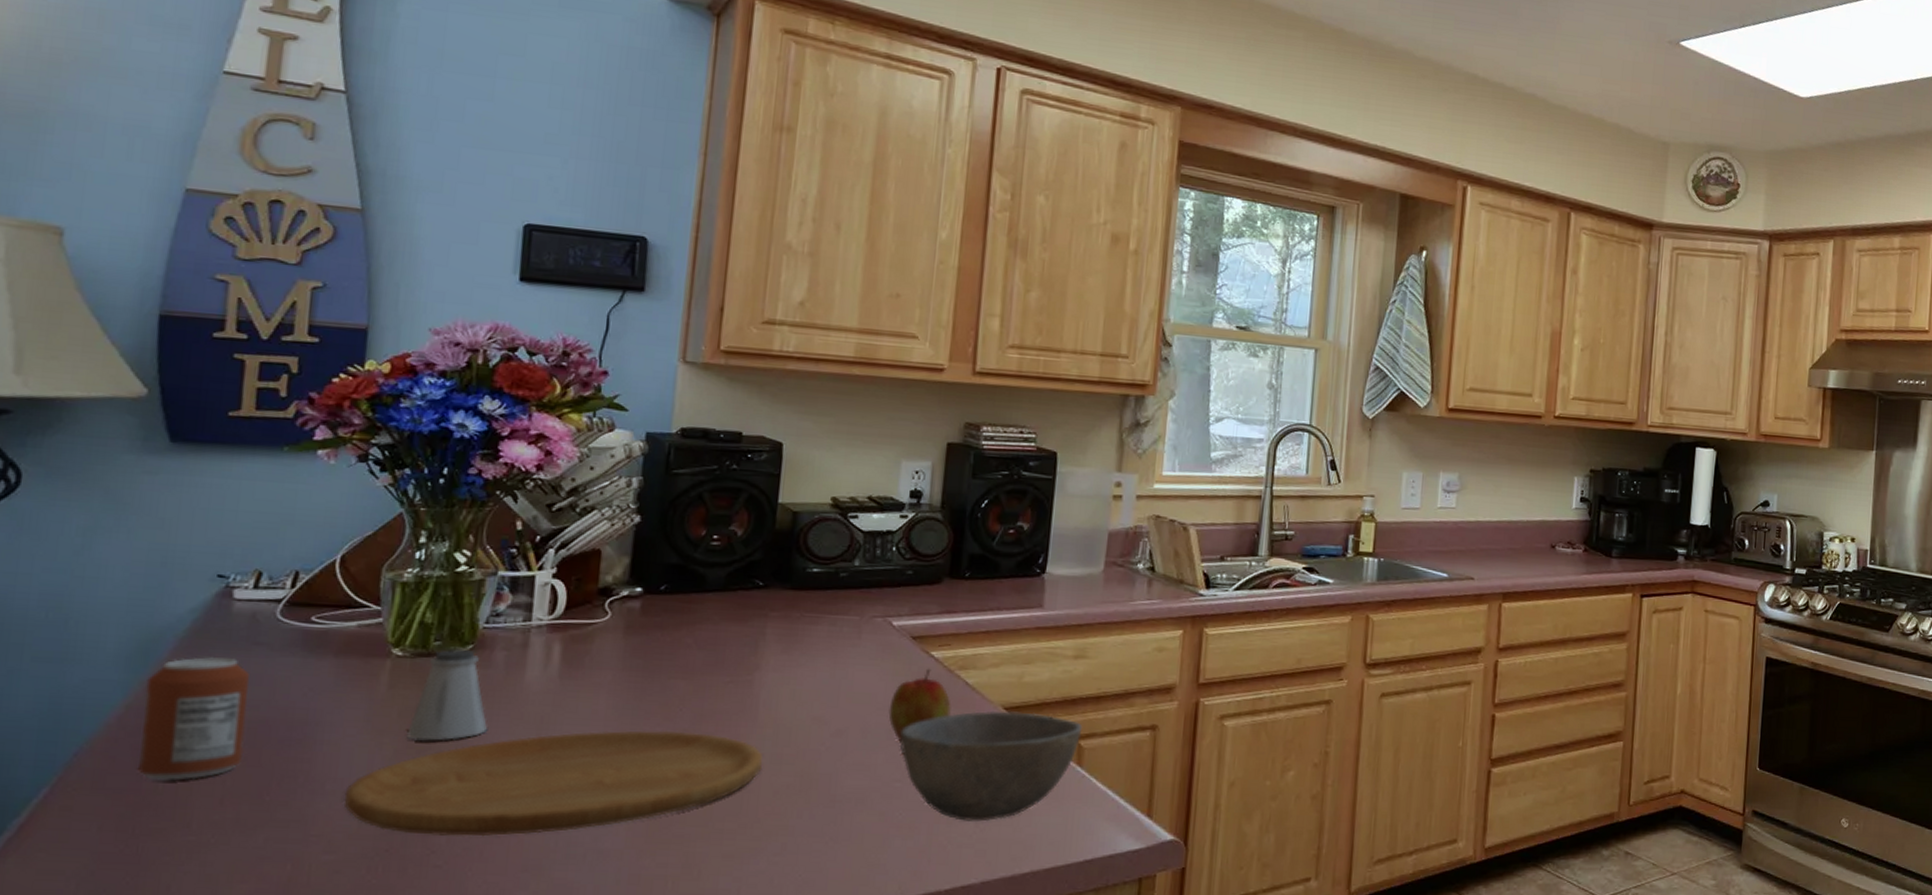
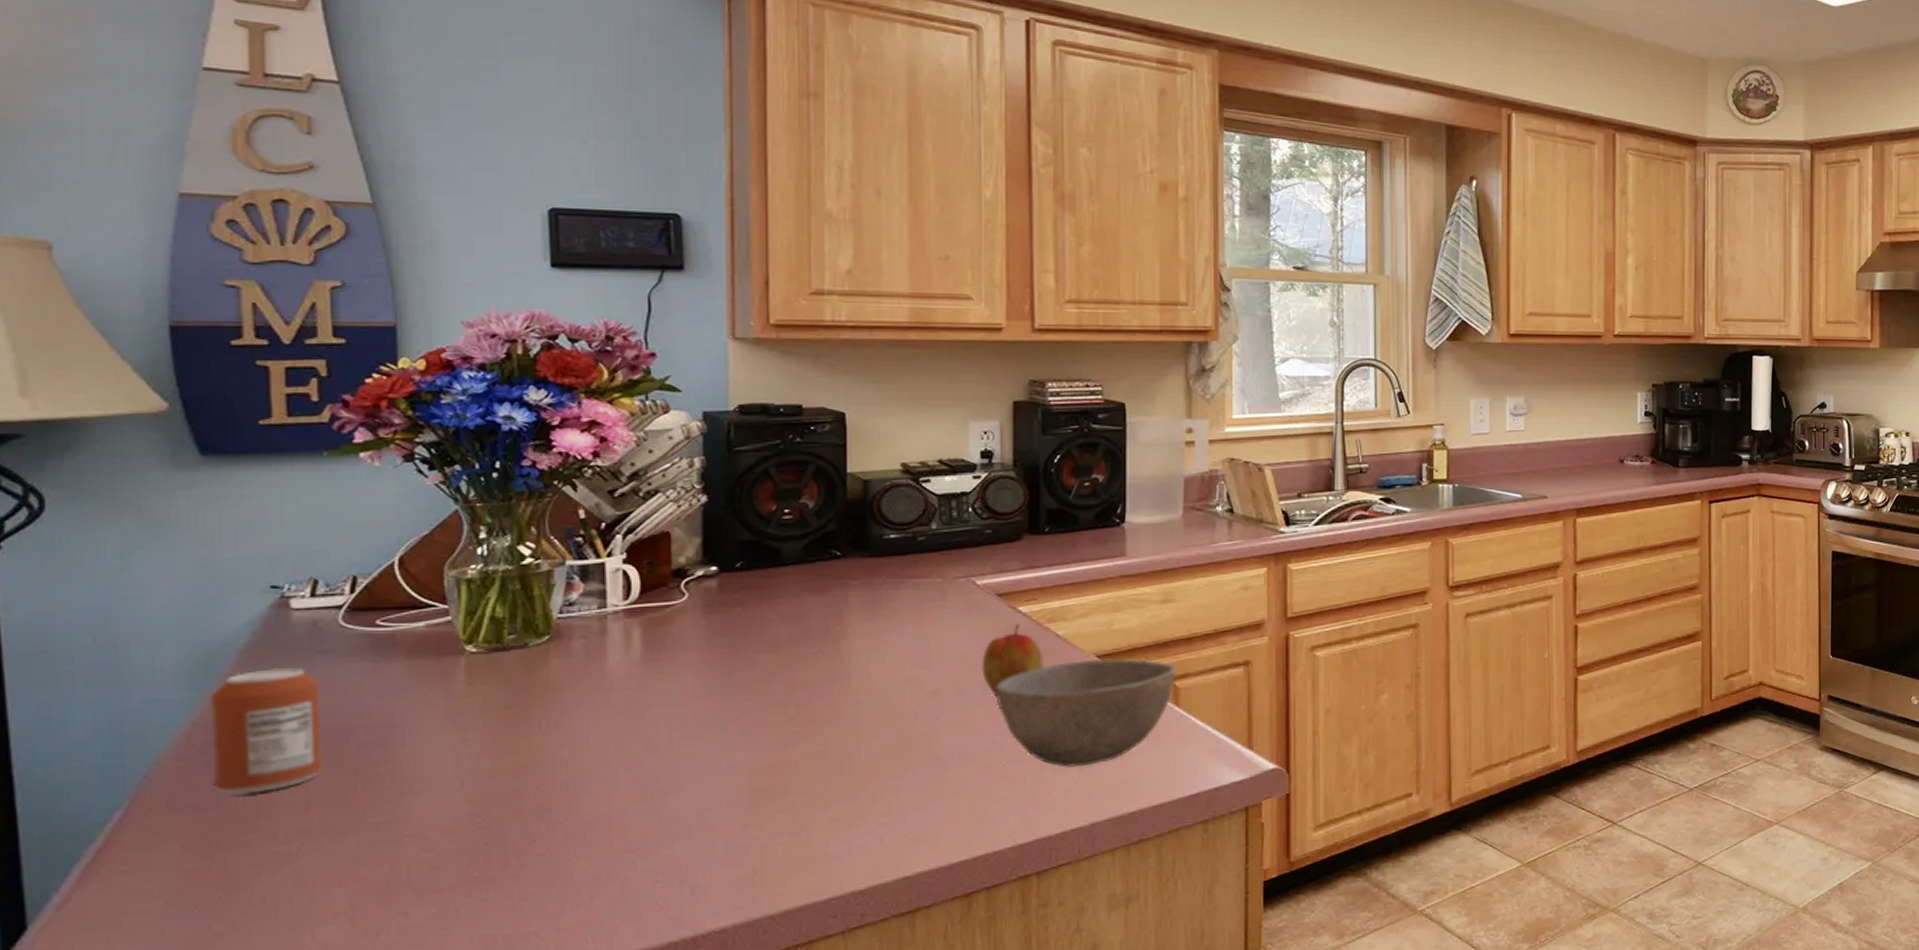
cutting board: present [345,730,763,837] -> none [436,703,860,825]
saltshaker: present [406,650,488,741] -> none [492,642,575,734]

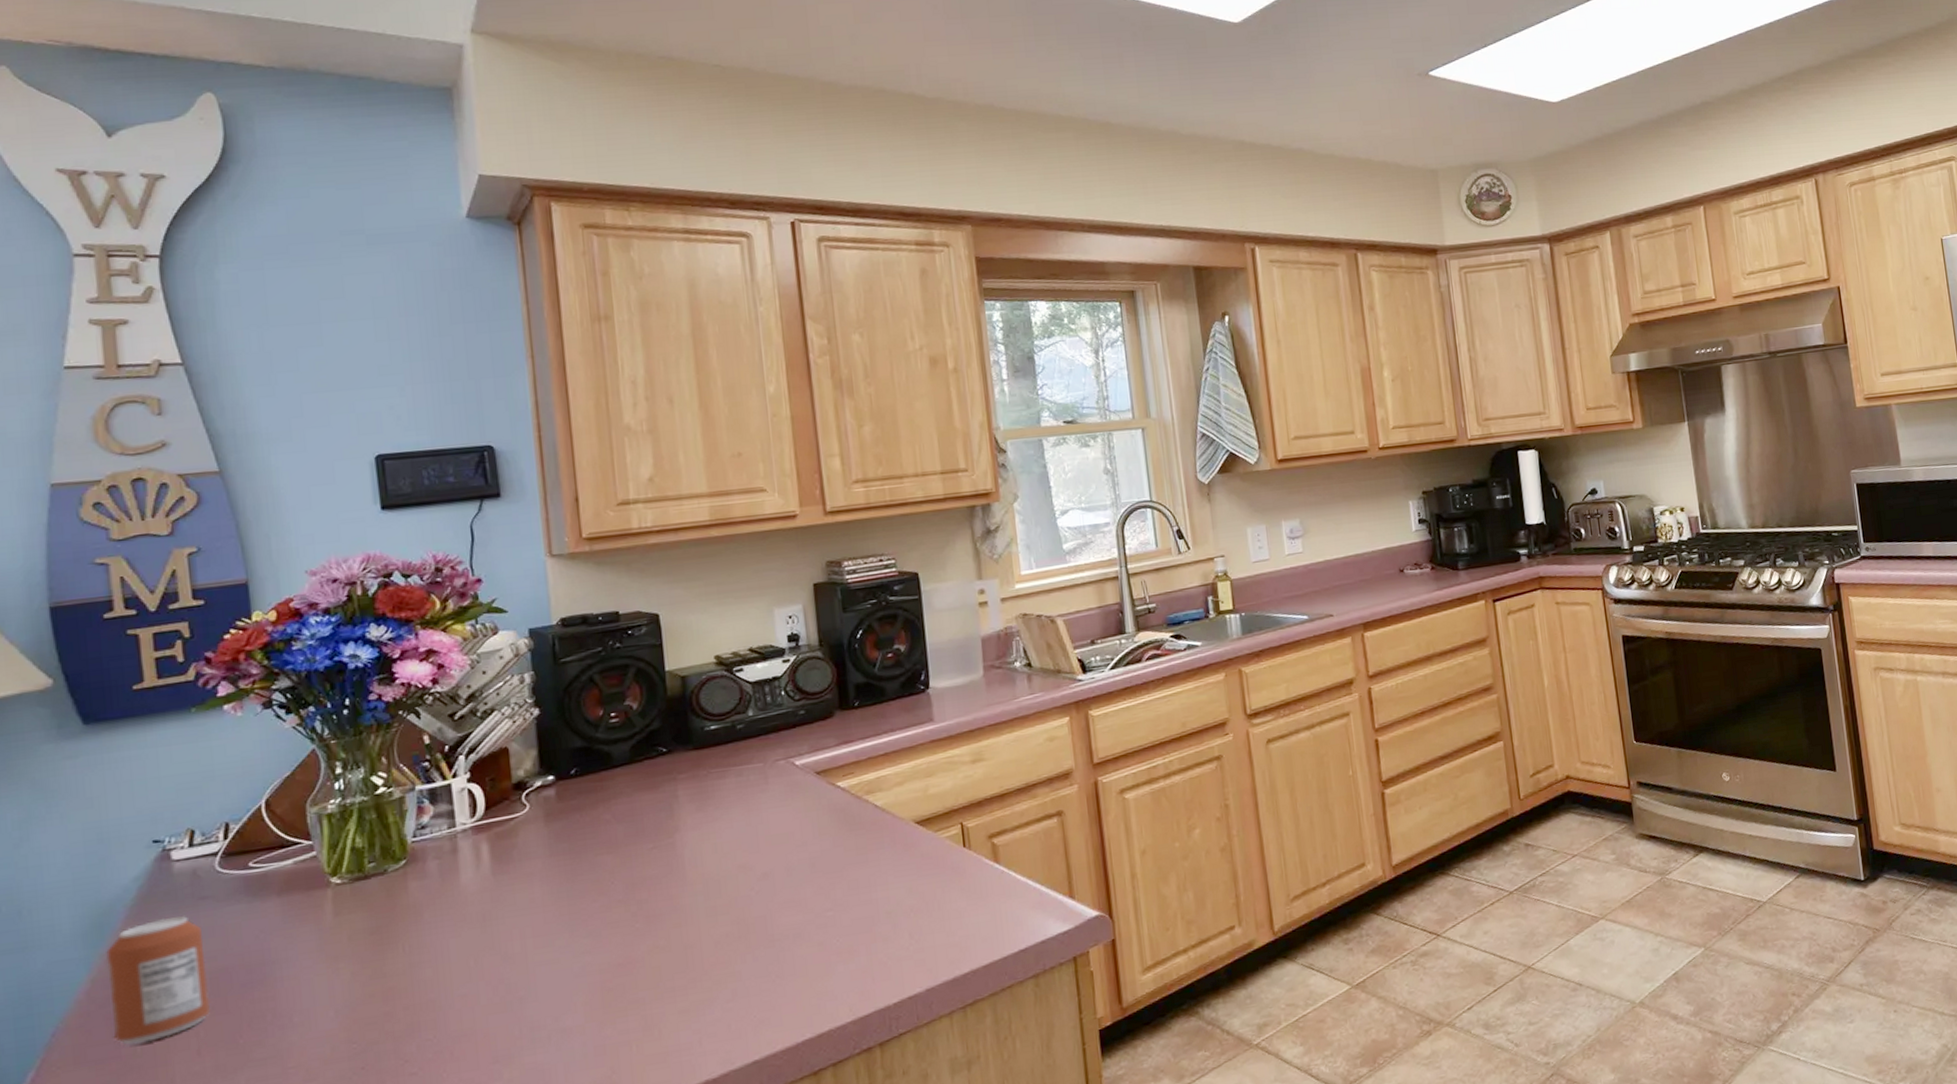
apple: present [981,623,1044,697] -> none [807,798,866,874]
bowl: present [996,658,1177,767] -> none [823,821,994,936]

